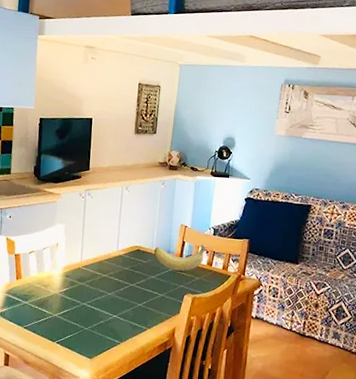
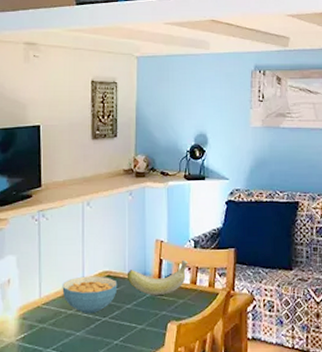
cereal bowl: none [99,248,146,280] -> present [62,276,118,314]

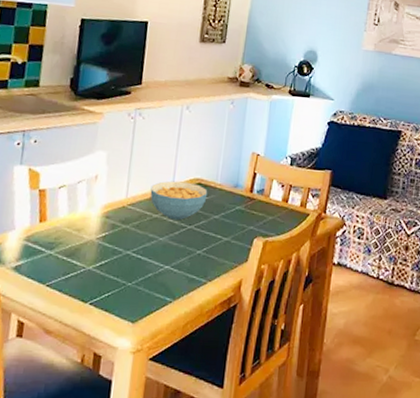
banana: present [127,259,188,295] -> none [218,176,283,210]

